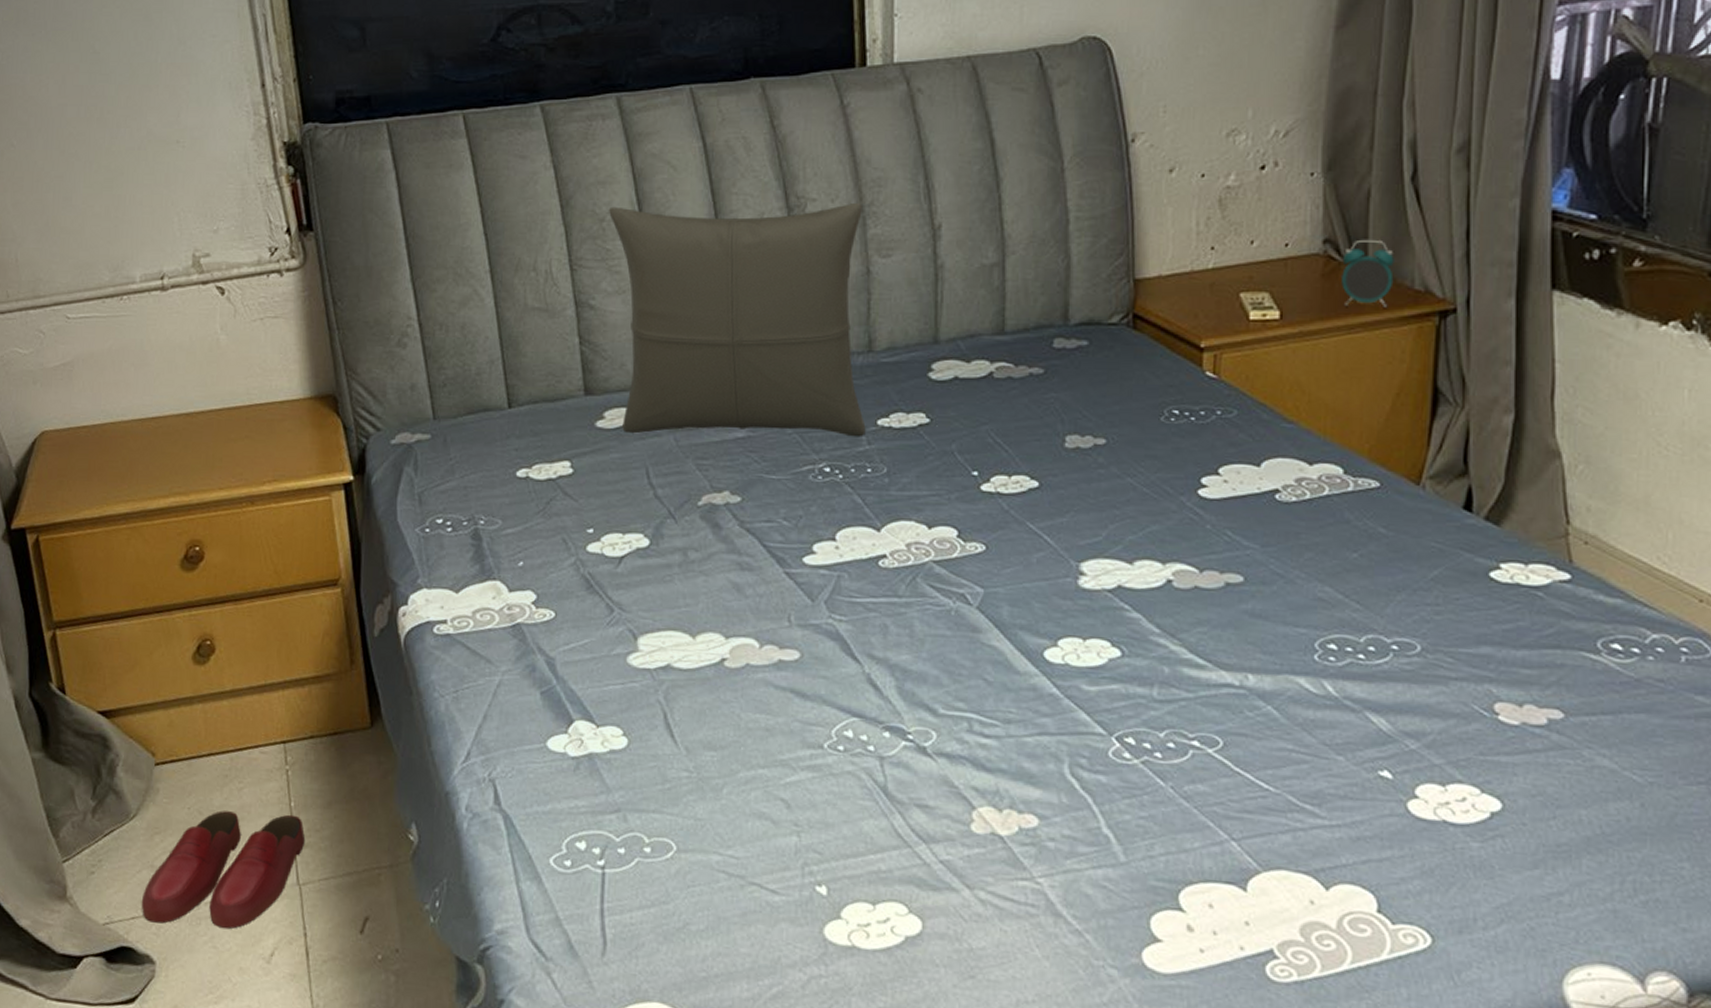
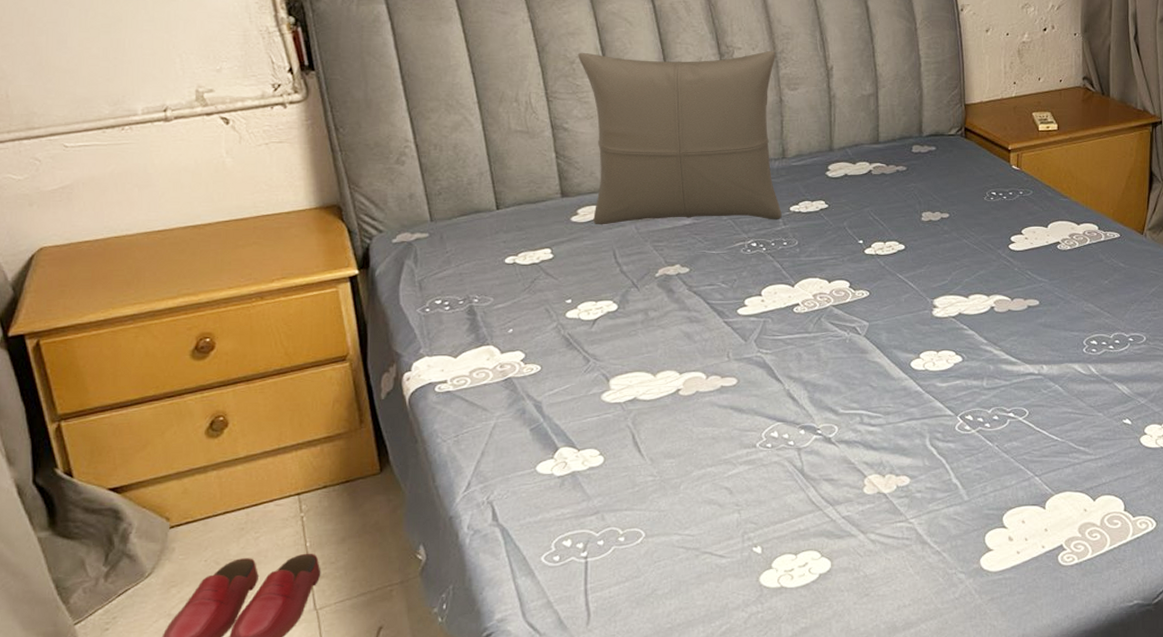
alarm clock: present [1341,239,1394,309] -> none [1094,77,1125,122]

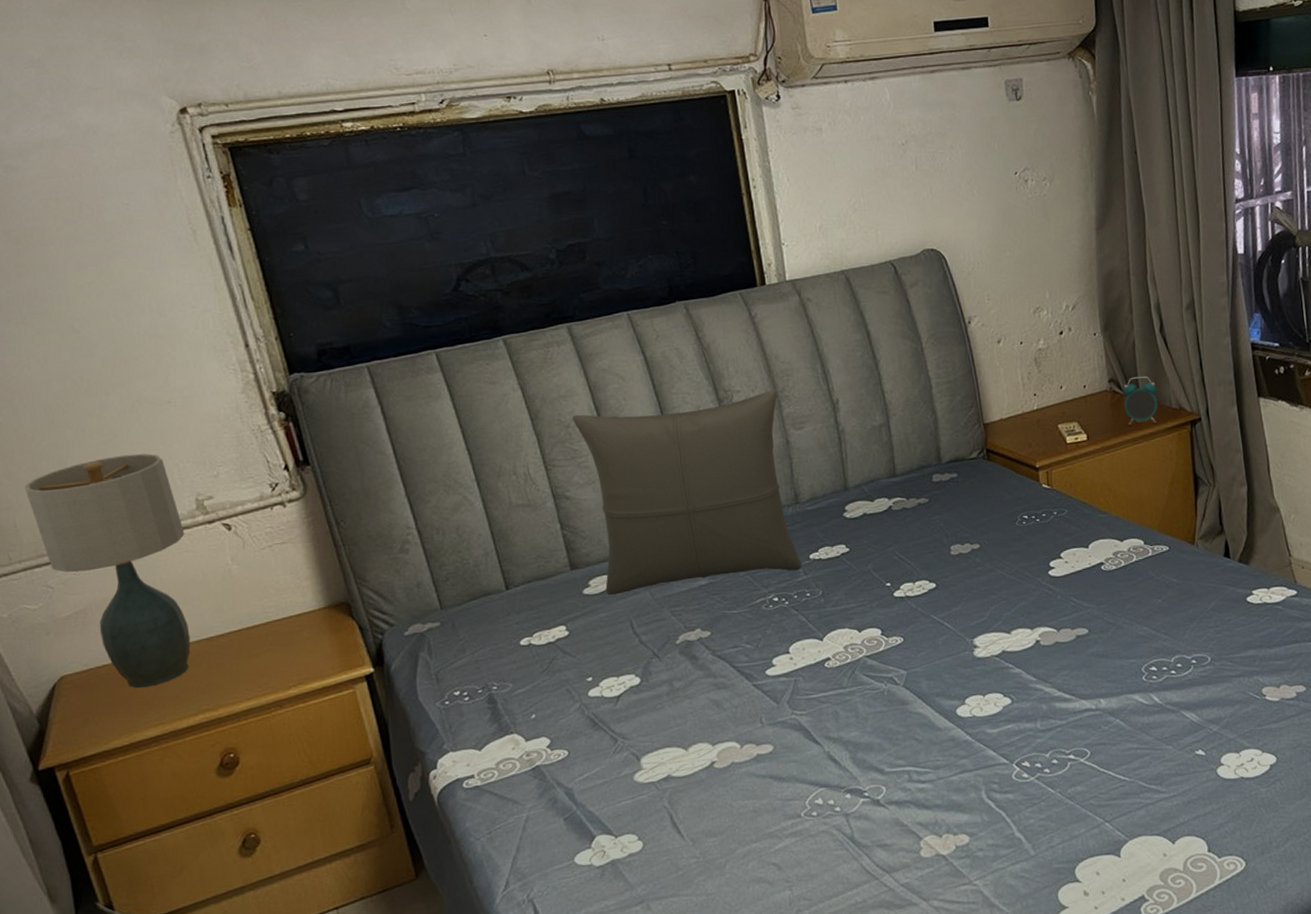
table lamp: none [20,39,182,267] -> present [24,453,191,689]
alarm clock: none [1094,77,1125,122] -> present [1123,376,1159,426]

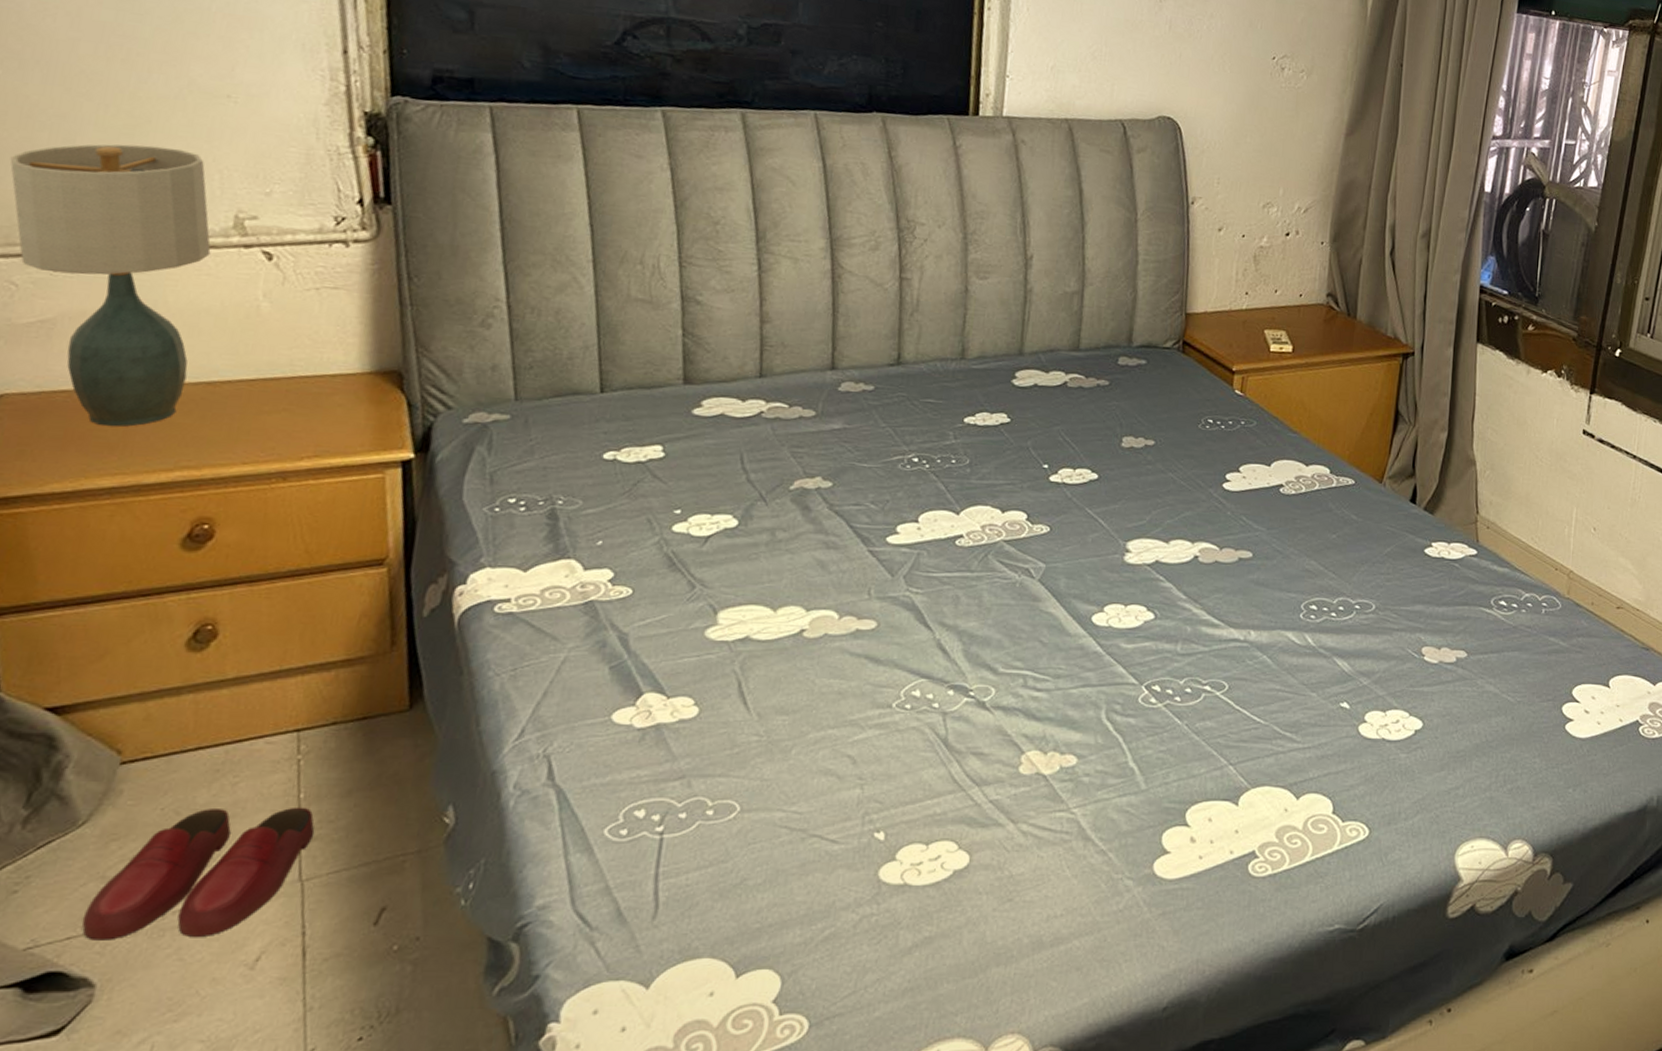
pillow: present [572,389,802,596] -> none [719,212,966,433]
alarm clock: present [1123,376,1159,426] -> none [1337,295,1375,350]

